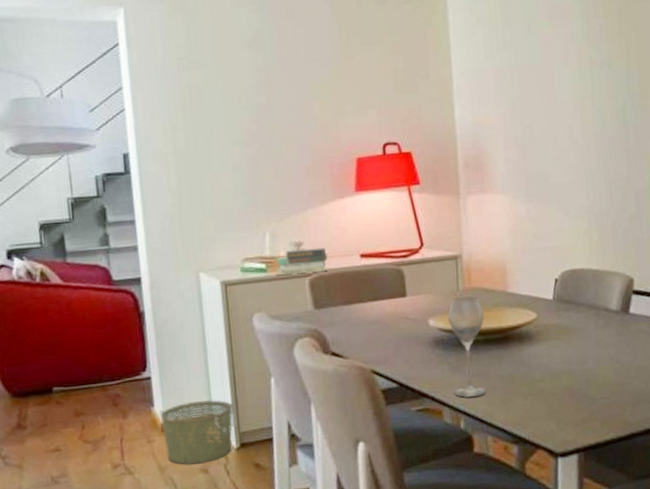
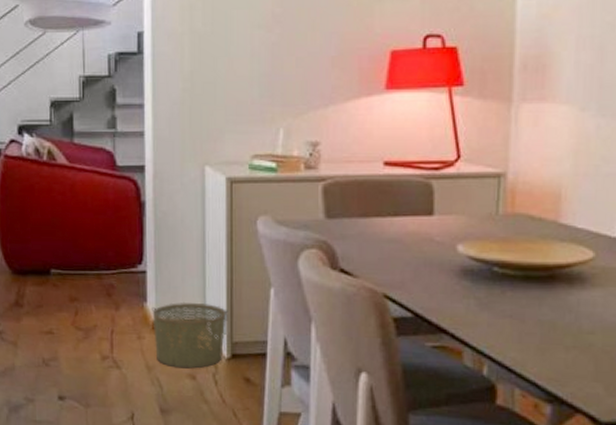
books: present [276,247,328,276] -> none [288,150,346,178]
wineglass: present [448,296,487,398] -> none [479,223,526,342]

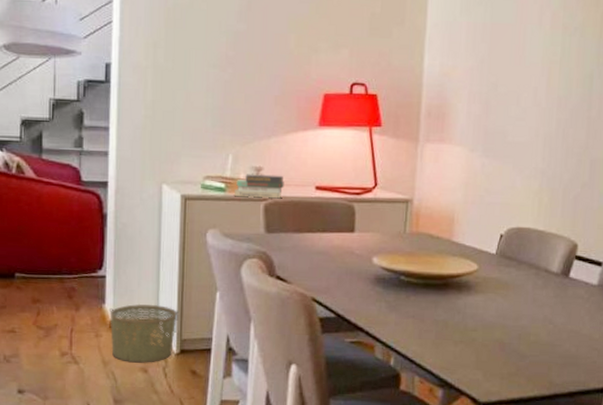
books: none [288,150,346,178] -> present [235,174,284,199]

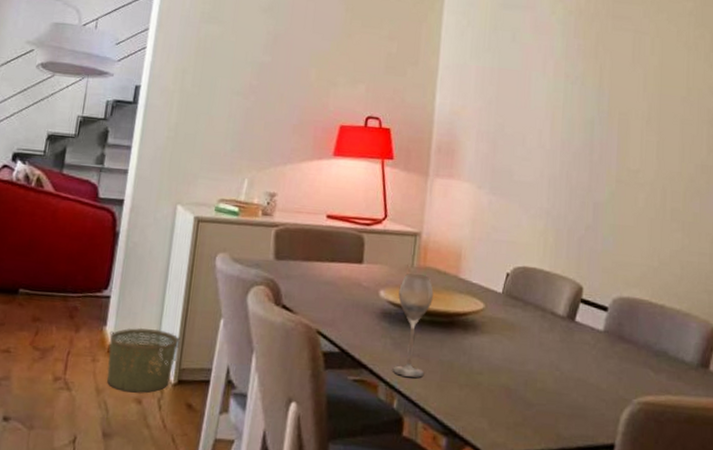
books: present [235,174,284,199] -> none [247,199,297,226]
wineglass: none [388,240,427,338] -> present [392,273,434,378]

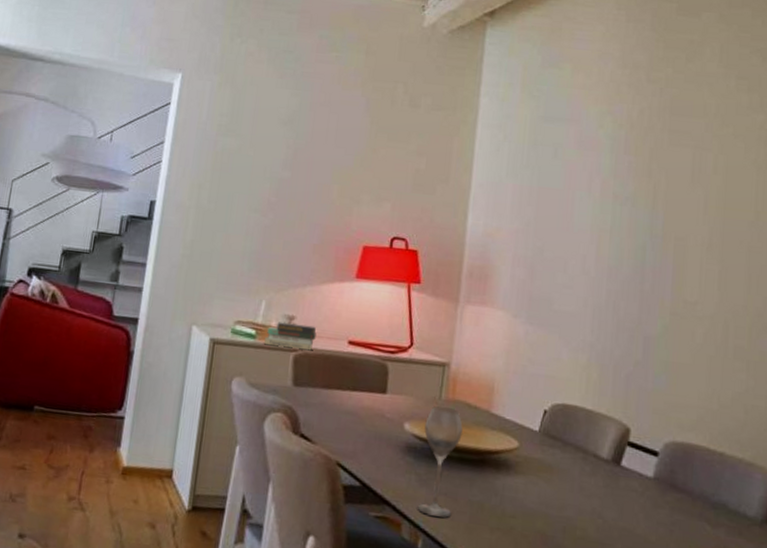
basket: present [106,327,180,393] -> none [120,450,194,518]
books: none [247,199,297,226] -> present [264,322,316,351]

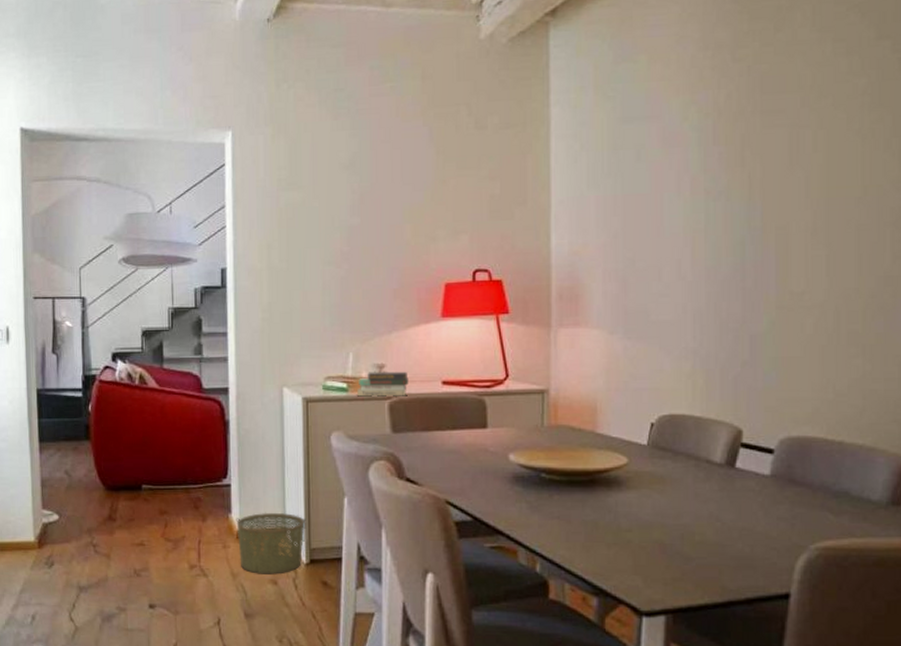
basket: none [120,450,194,518] -> present [235,512,306,575]
wineglass: present [417,406,463,518] -> none [530,434,569,541]

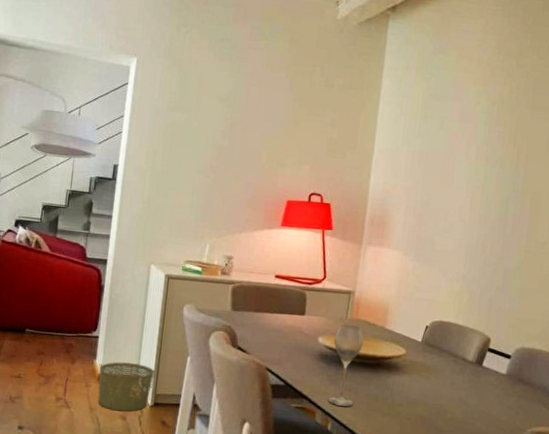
books: present [357,371,409,397] -> none [209,261,250,283]
wineglass: none [530,434,569,541] -> present [327,324,364,407]

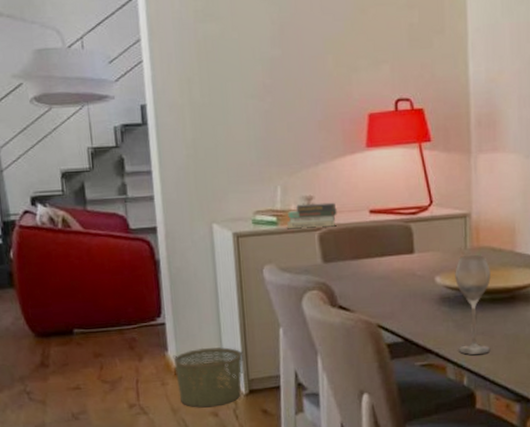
books: none [209,261,250,283] -> present [287,202,337,229]

